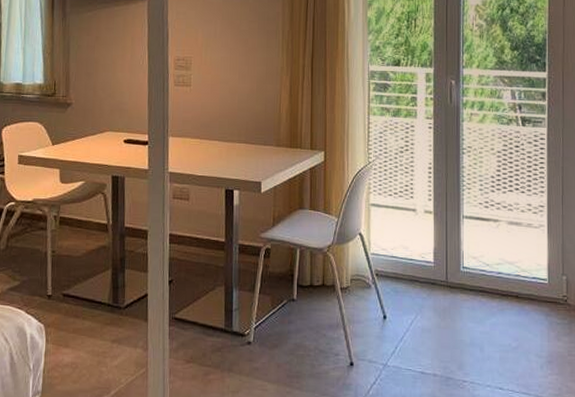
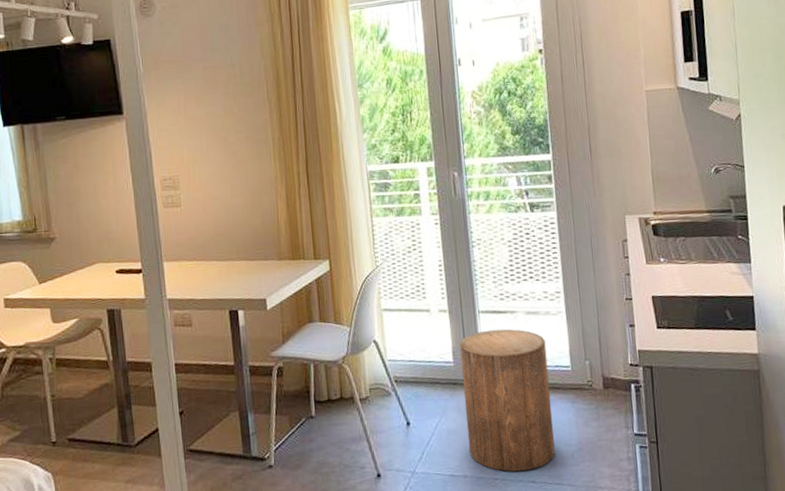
stool: none [441,235,526,377] -> present [459,328,555,472]

